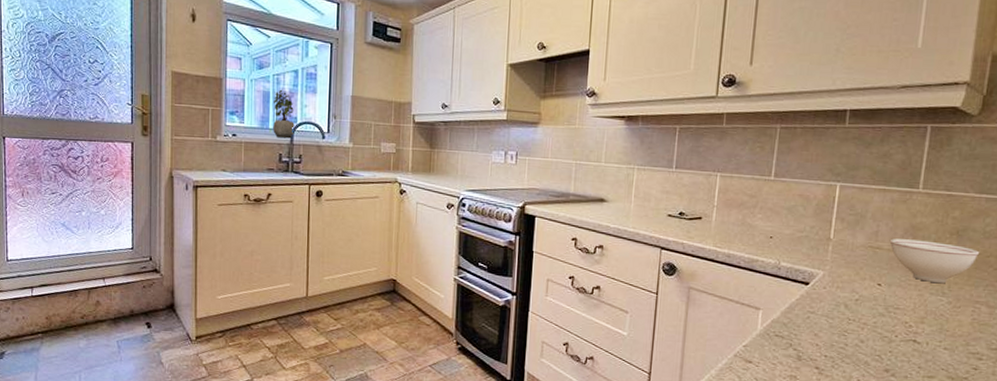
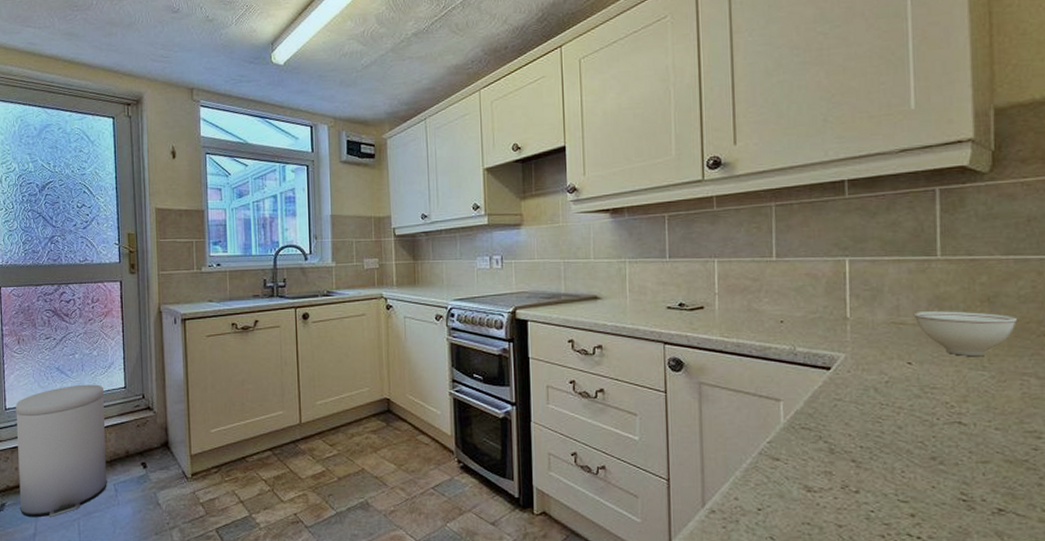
pedal bin: none [18,242,111,369] -> present [16,384,107,518]
potted plant: present [273,89,296,139] -> none [255,215,278,264]

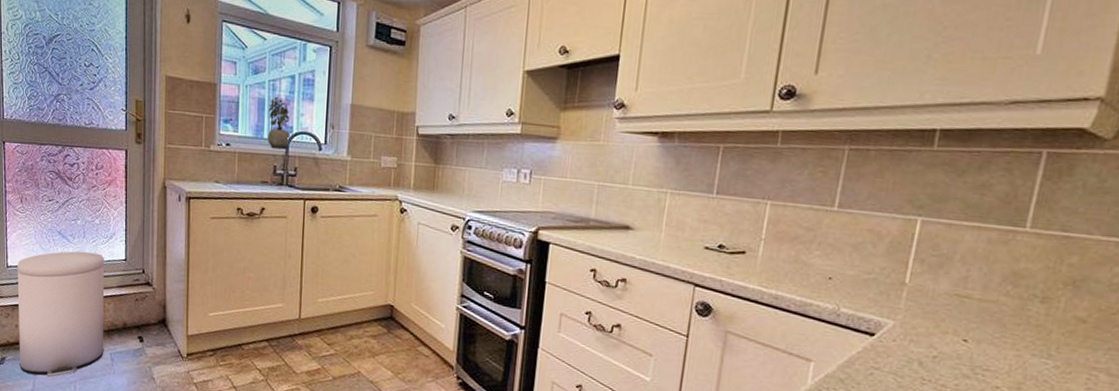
potted plant: none [255,215,278,264] -> present [268,96,291,150]
bowl: present [913,311,1018,357] -> none [982,286,1103,344]

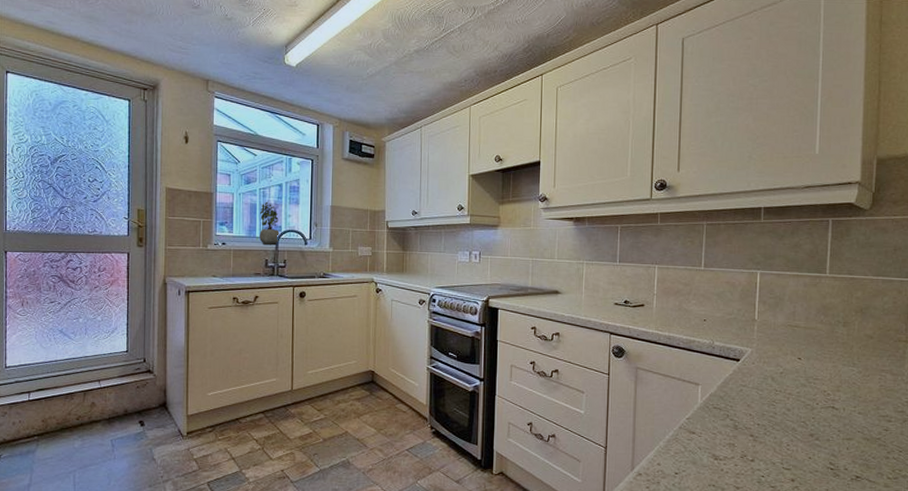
pedal bin: present [17,251,105,378] -> none [15,347,107,470]

